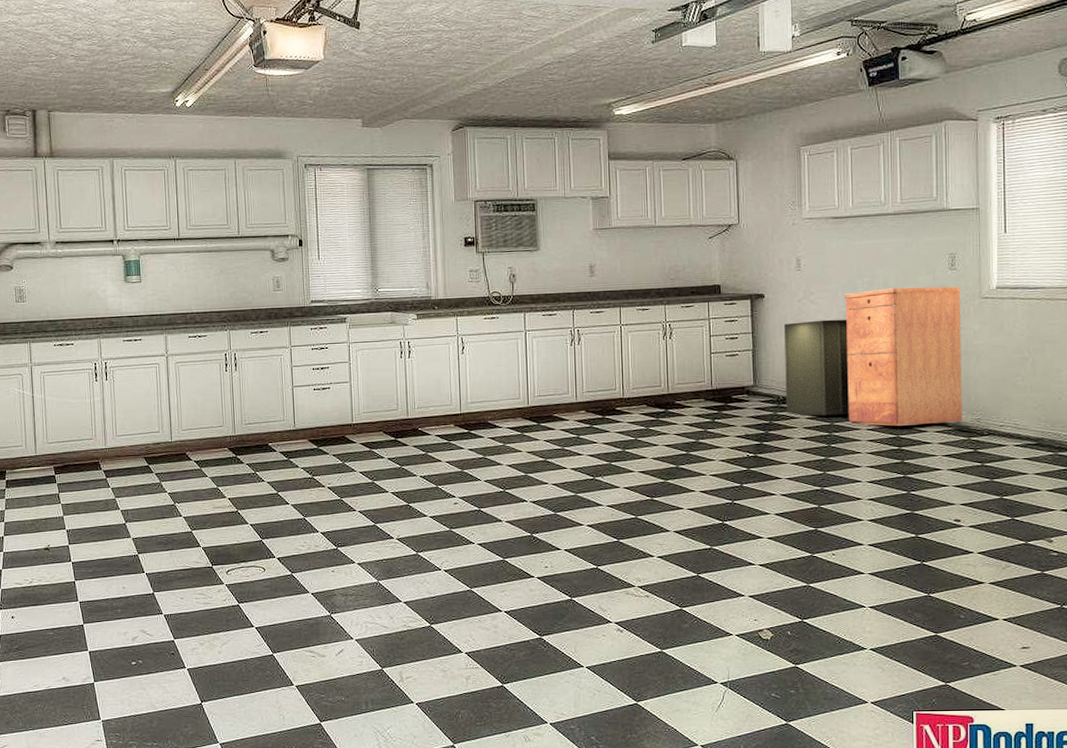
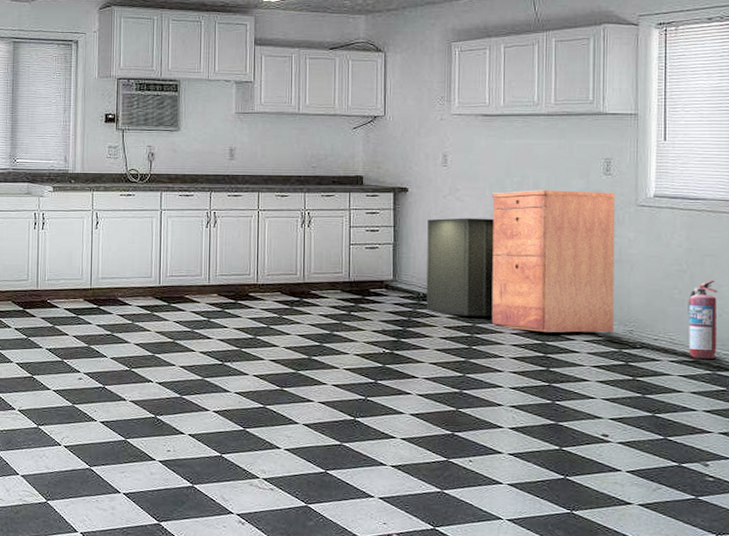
fire extinguisher: none [1030,365,1058,441] -> present [688,280,718,359]

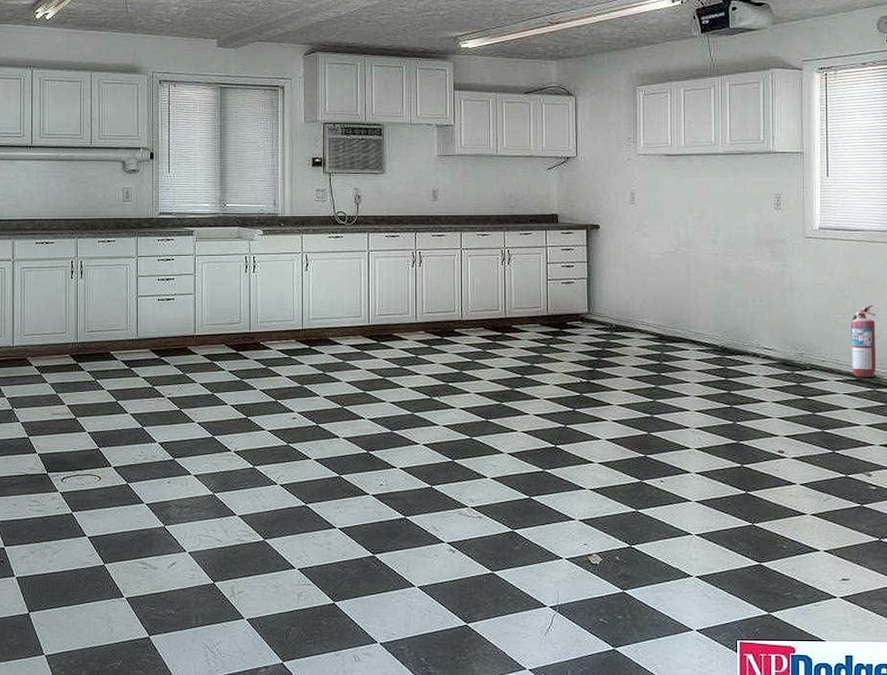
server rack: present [426,218,496,317] -> none [618,252,681,345]
filing cabinet: present [491,190,616,333] -> none [676,224,786,357]

